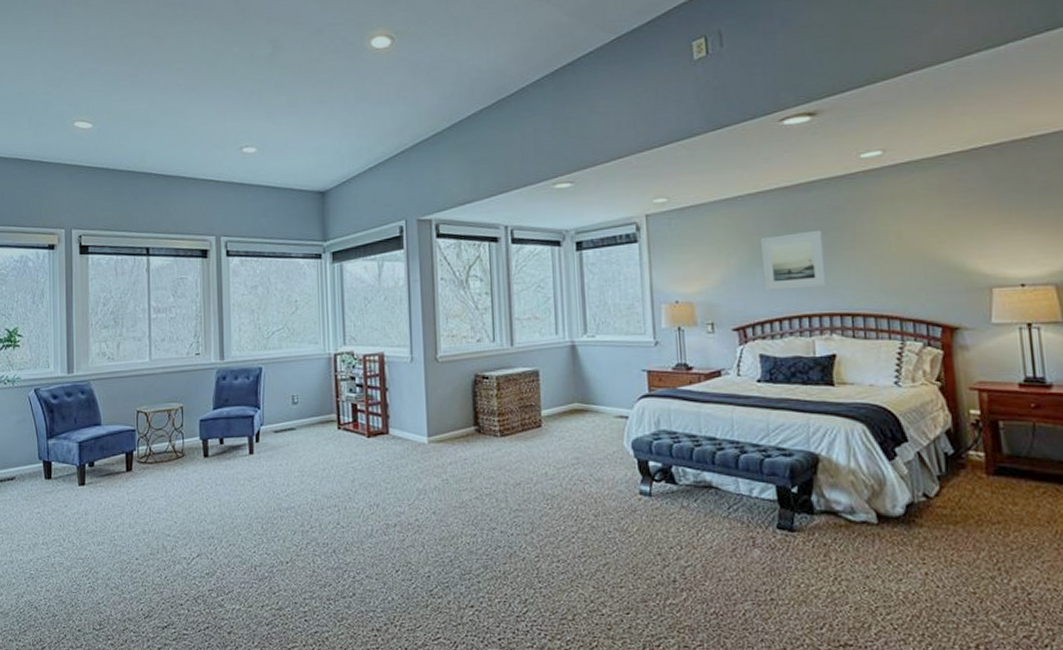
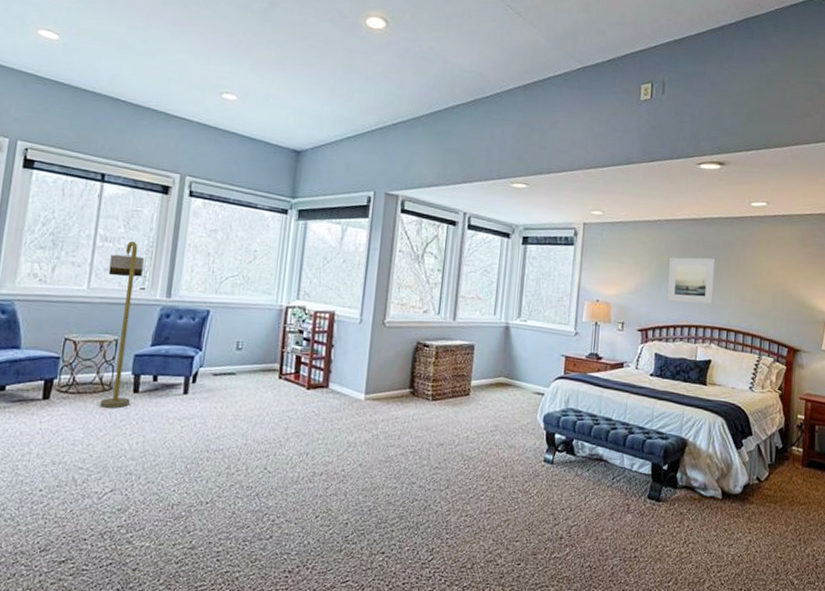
floor lamp: none [165,309,202,474] -> present [99,241,144,408]

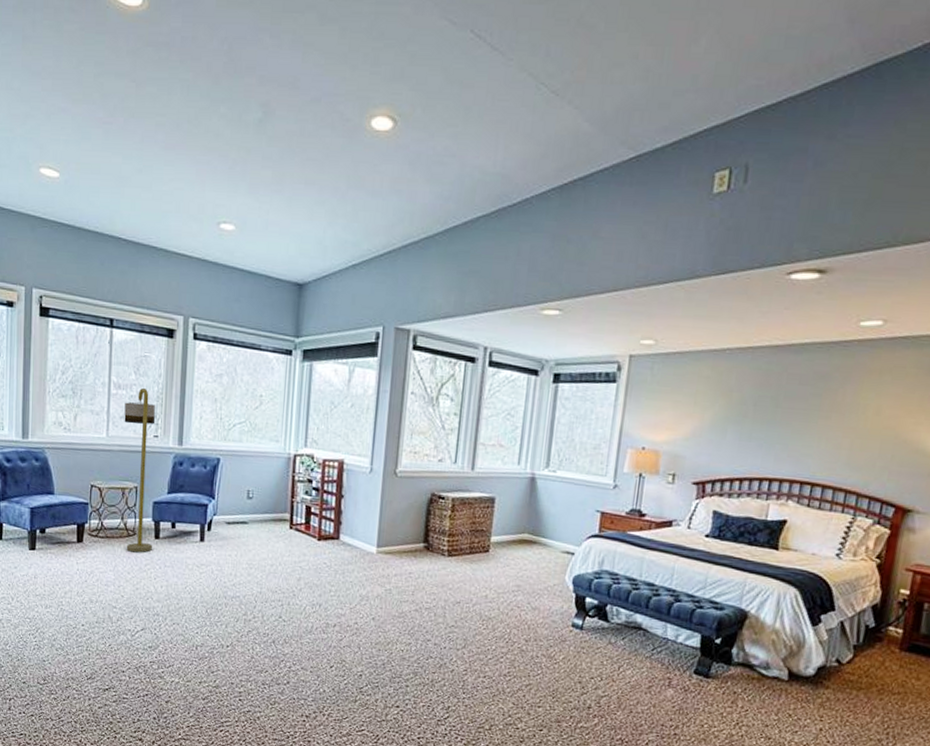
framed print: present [667,257,716,305] -> none [733,394,803,453]

